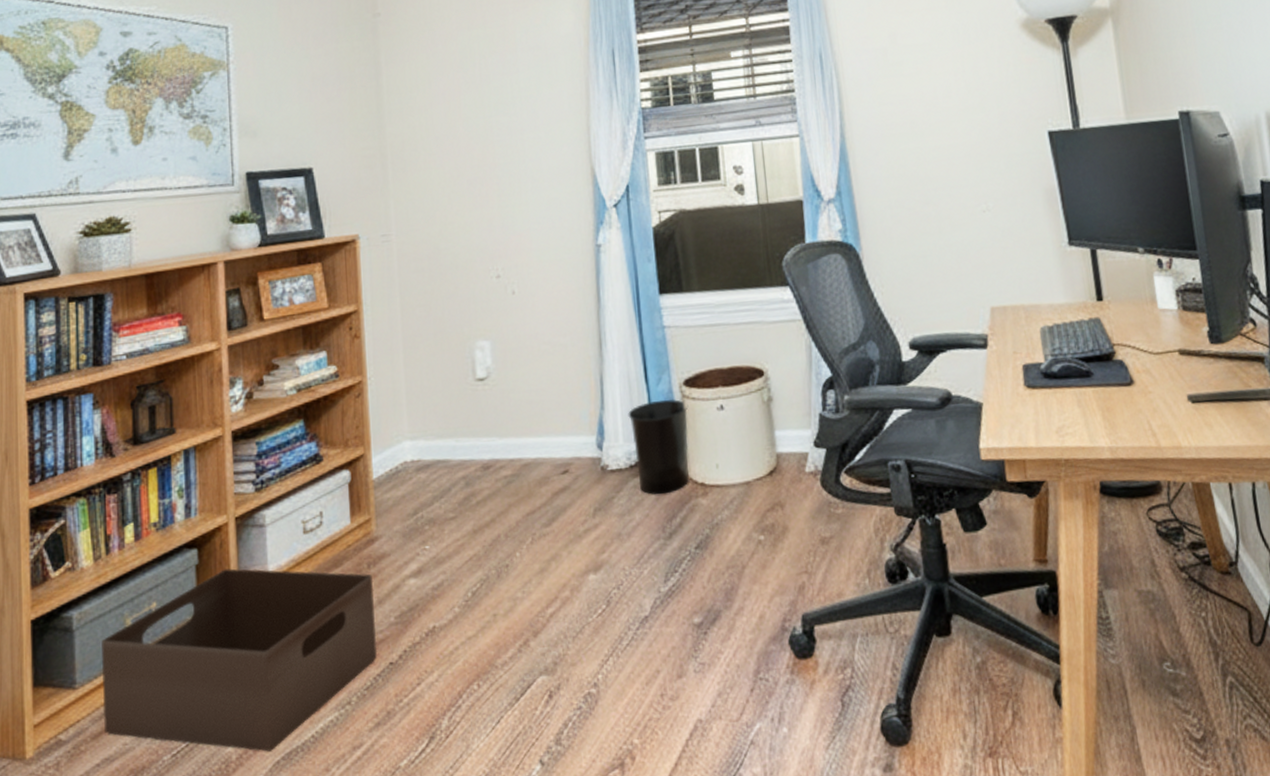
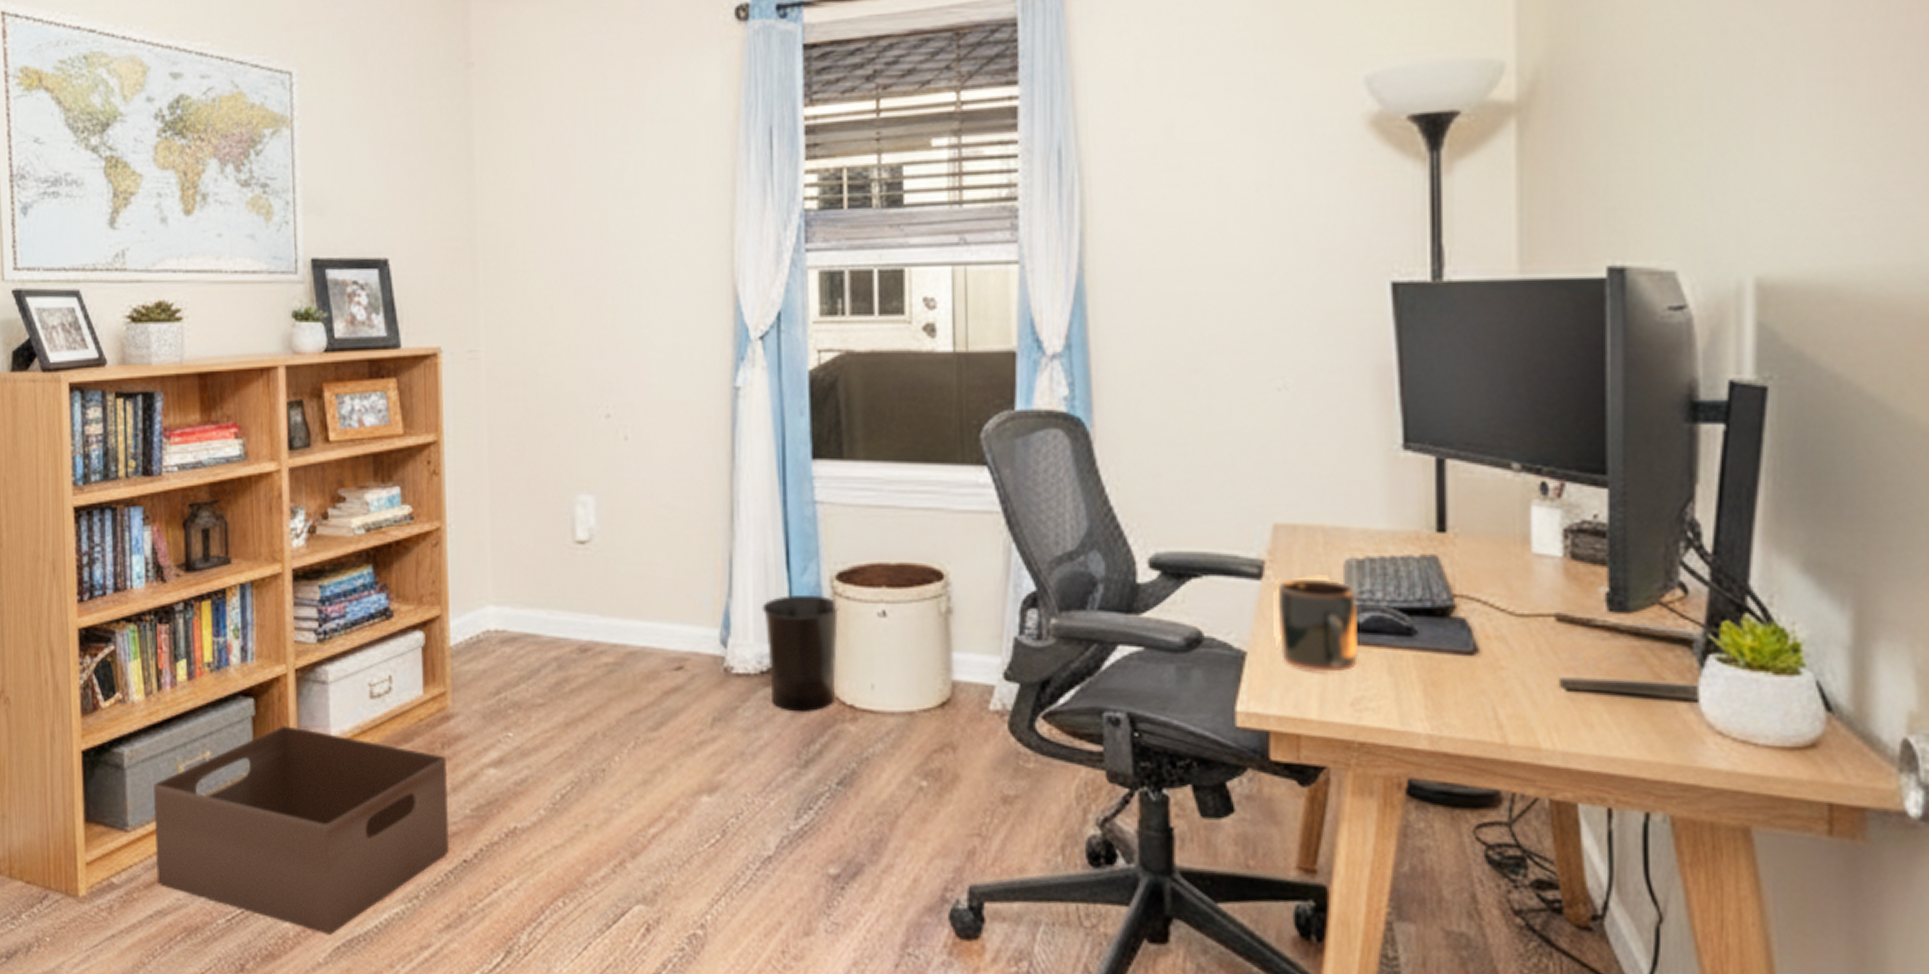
mug: none [998,343,1058,412] -> present [1277,578,1360,672]

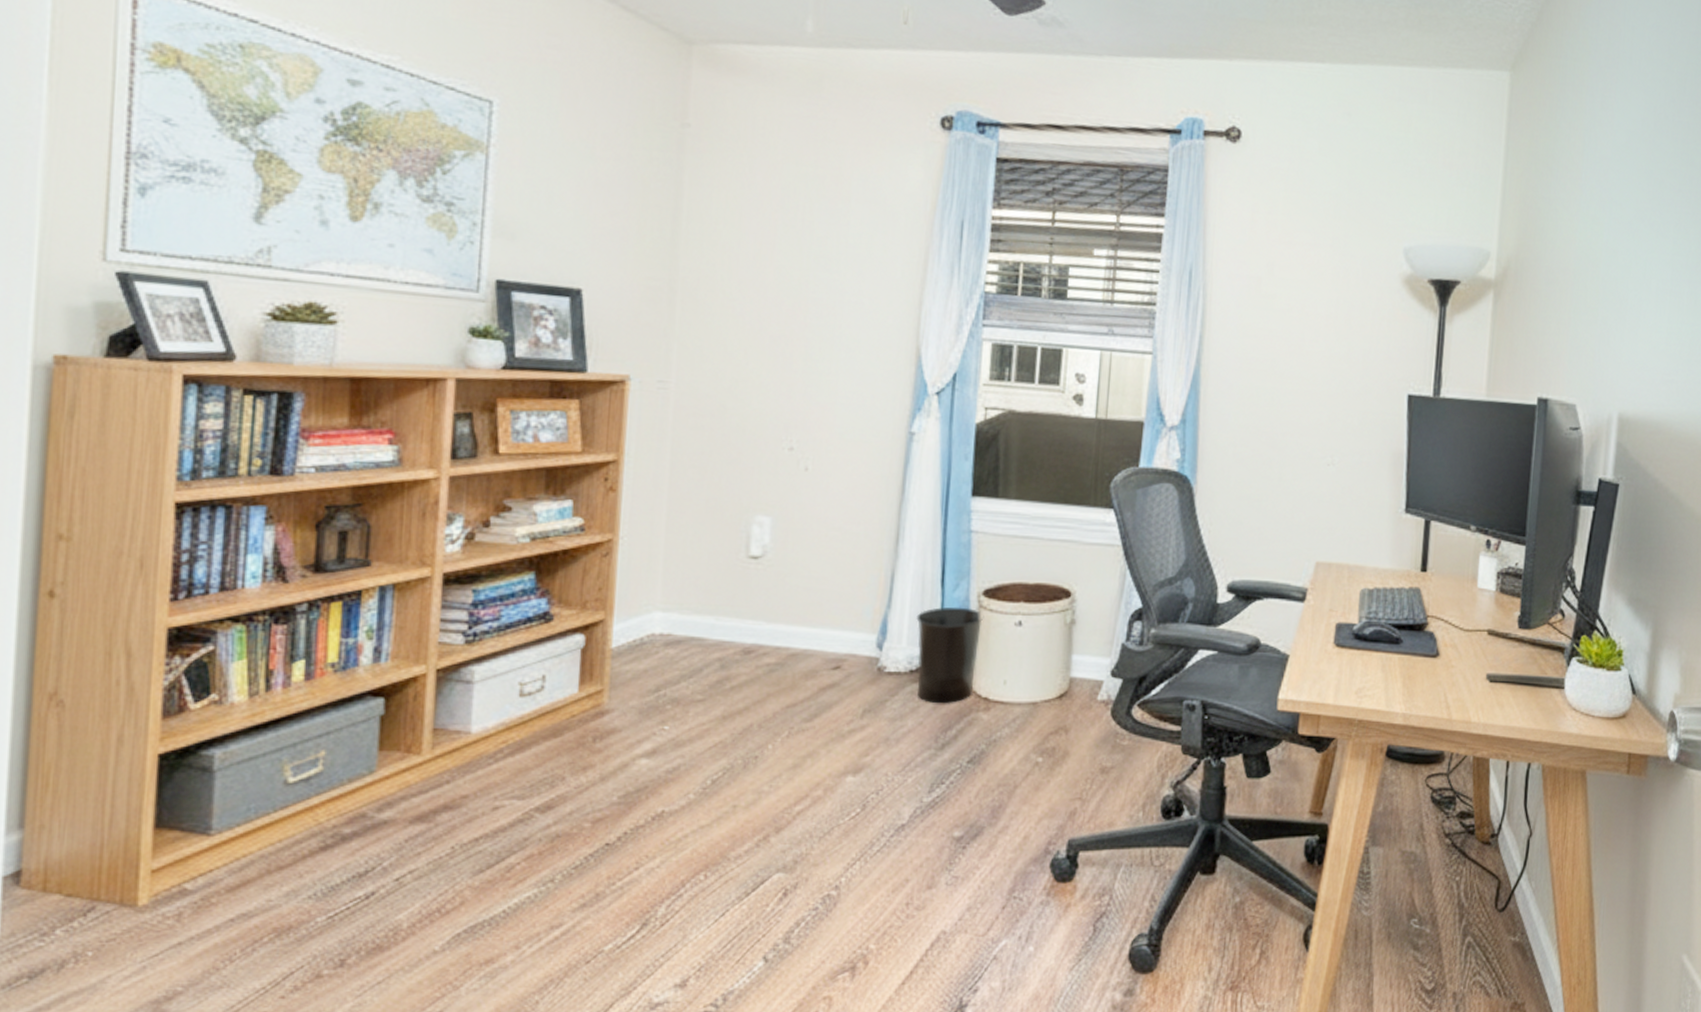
storage basket: present [153,726,450,935] -> none [243,724,598,923]
mug: present [1277,578,1360,672] -> none [1311,602,1367,670]

